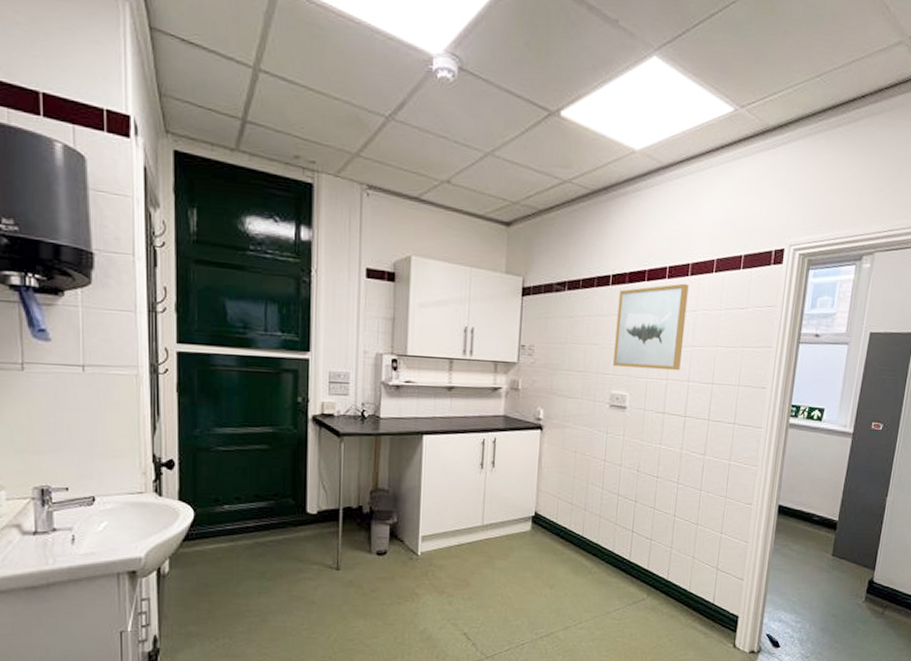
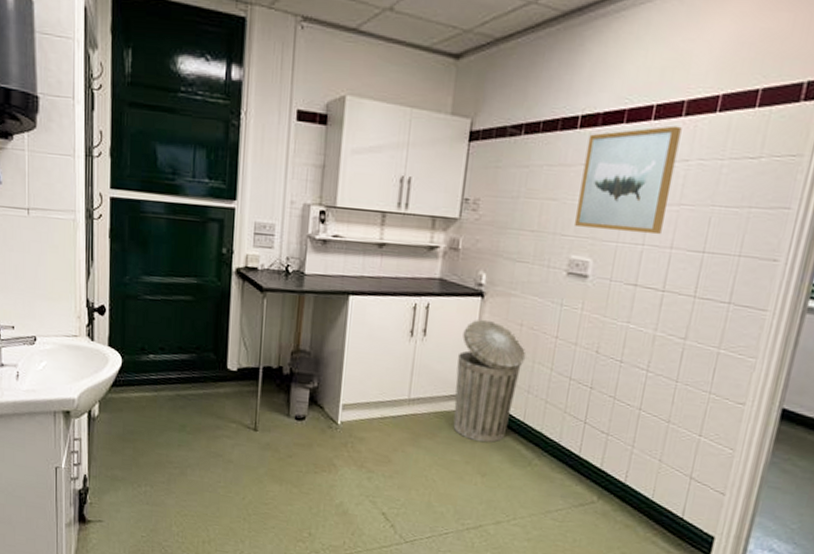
trash can: none [523,449,581,558] -> present [453,319,526,443]

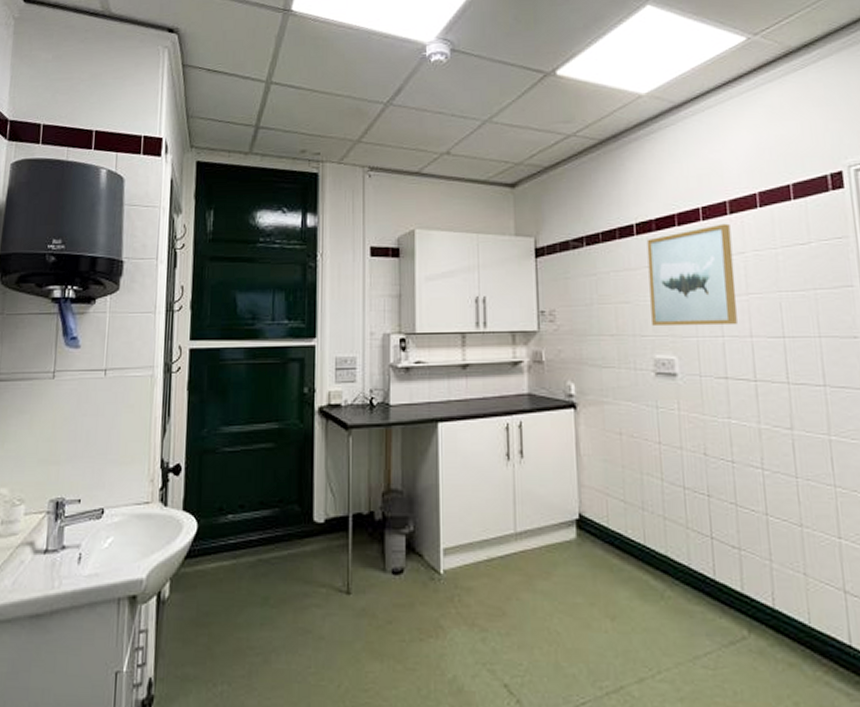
trash can: present [453,319,526,443] -> none [560,432,633,577]

